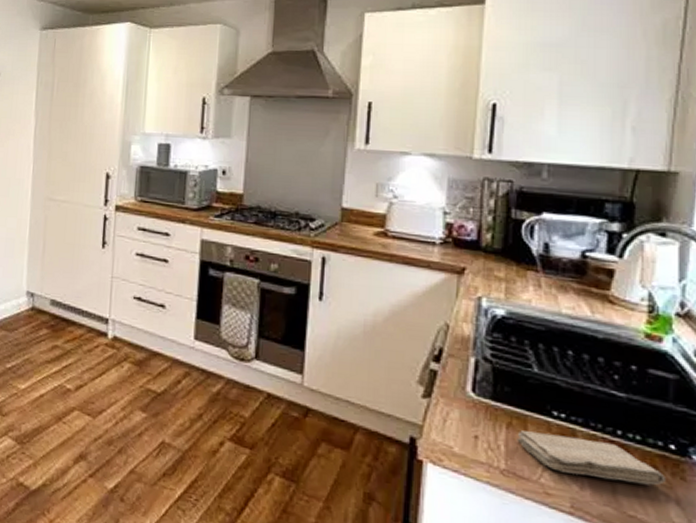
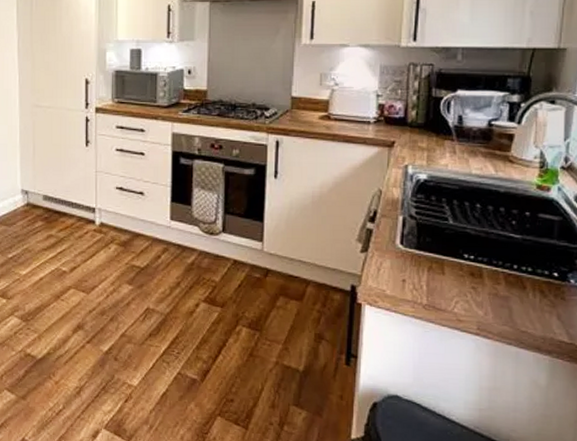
washcloth: present [517,430,666,486] -> none [436,272,550,306]

